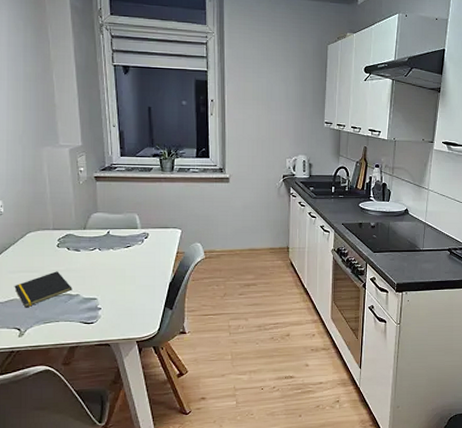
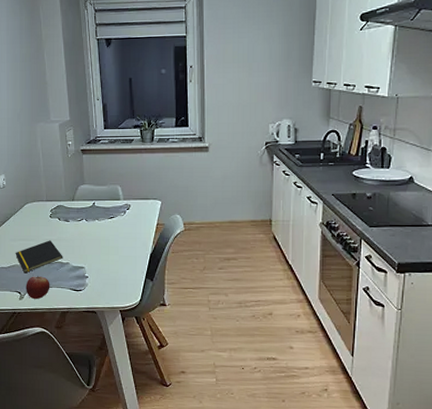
fruit: none [27,309,57,336] -> present [26,275,50,300]

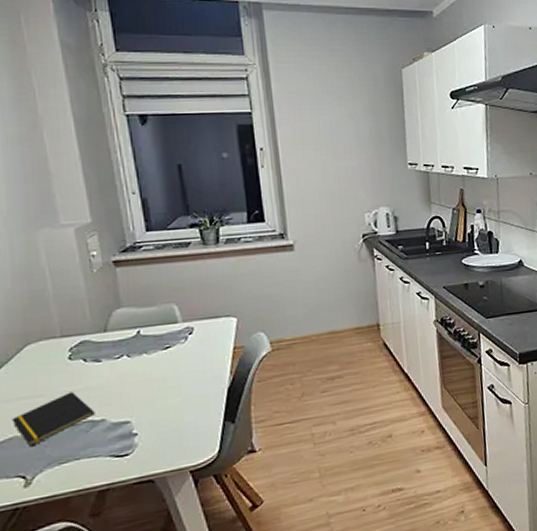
fruit: present [26,275,50,300] -> none [34,445,77,483]

